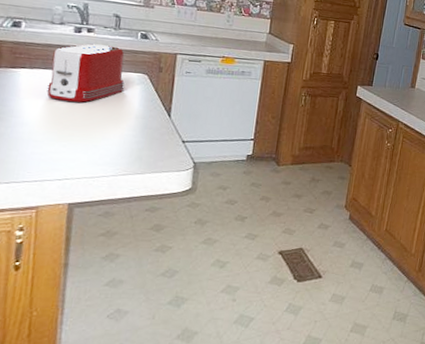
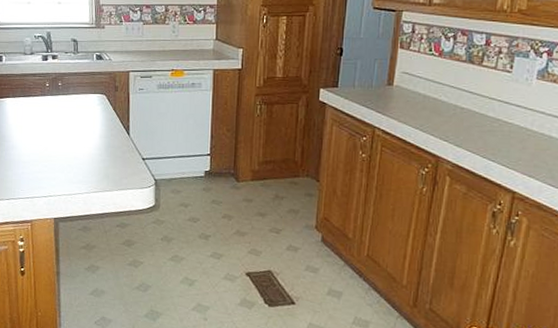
toaster: present [46,44,125,103] -> none [26,70,87,125]

